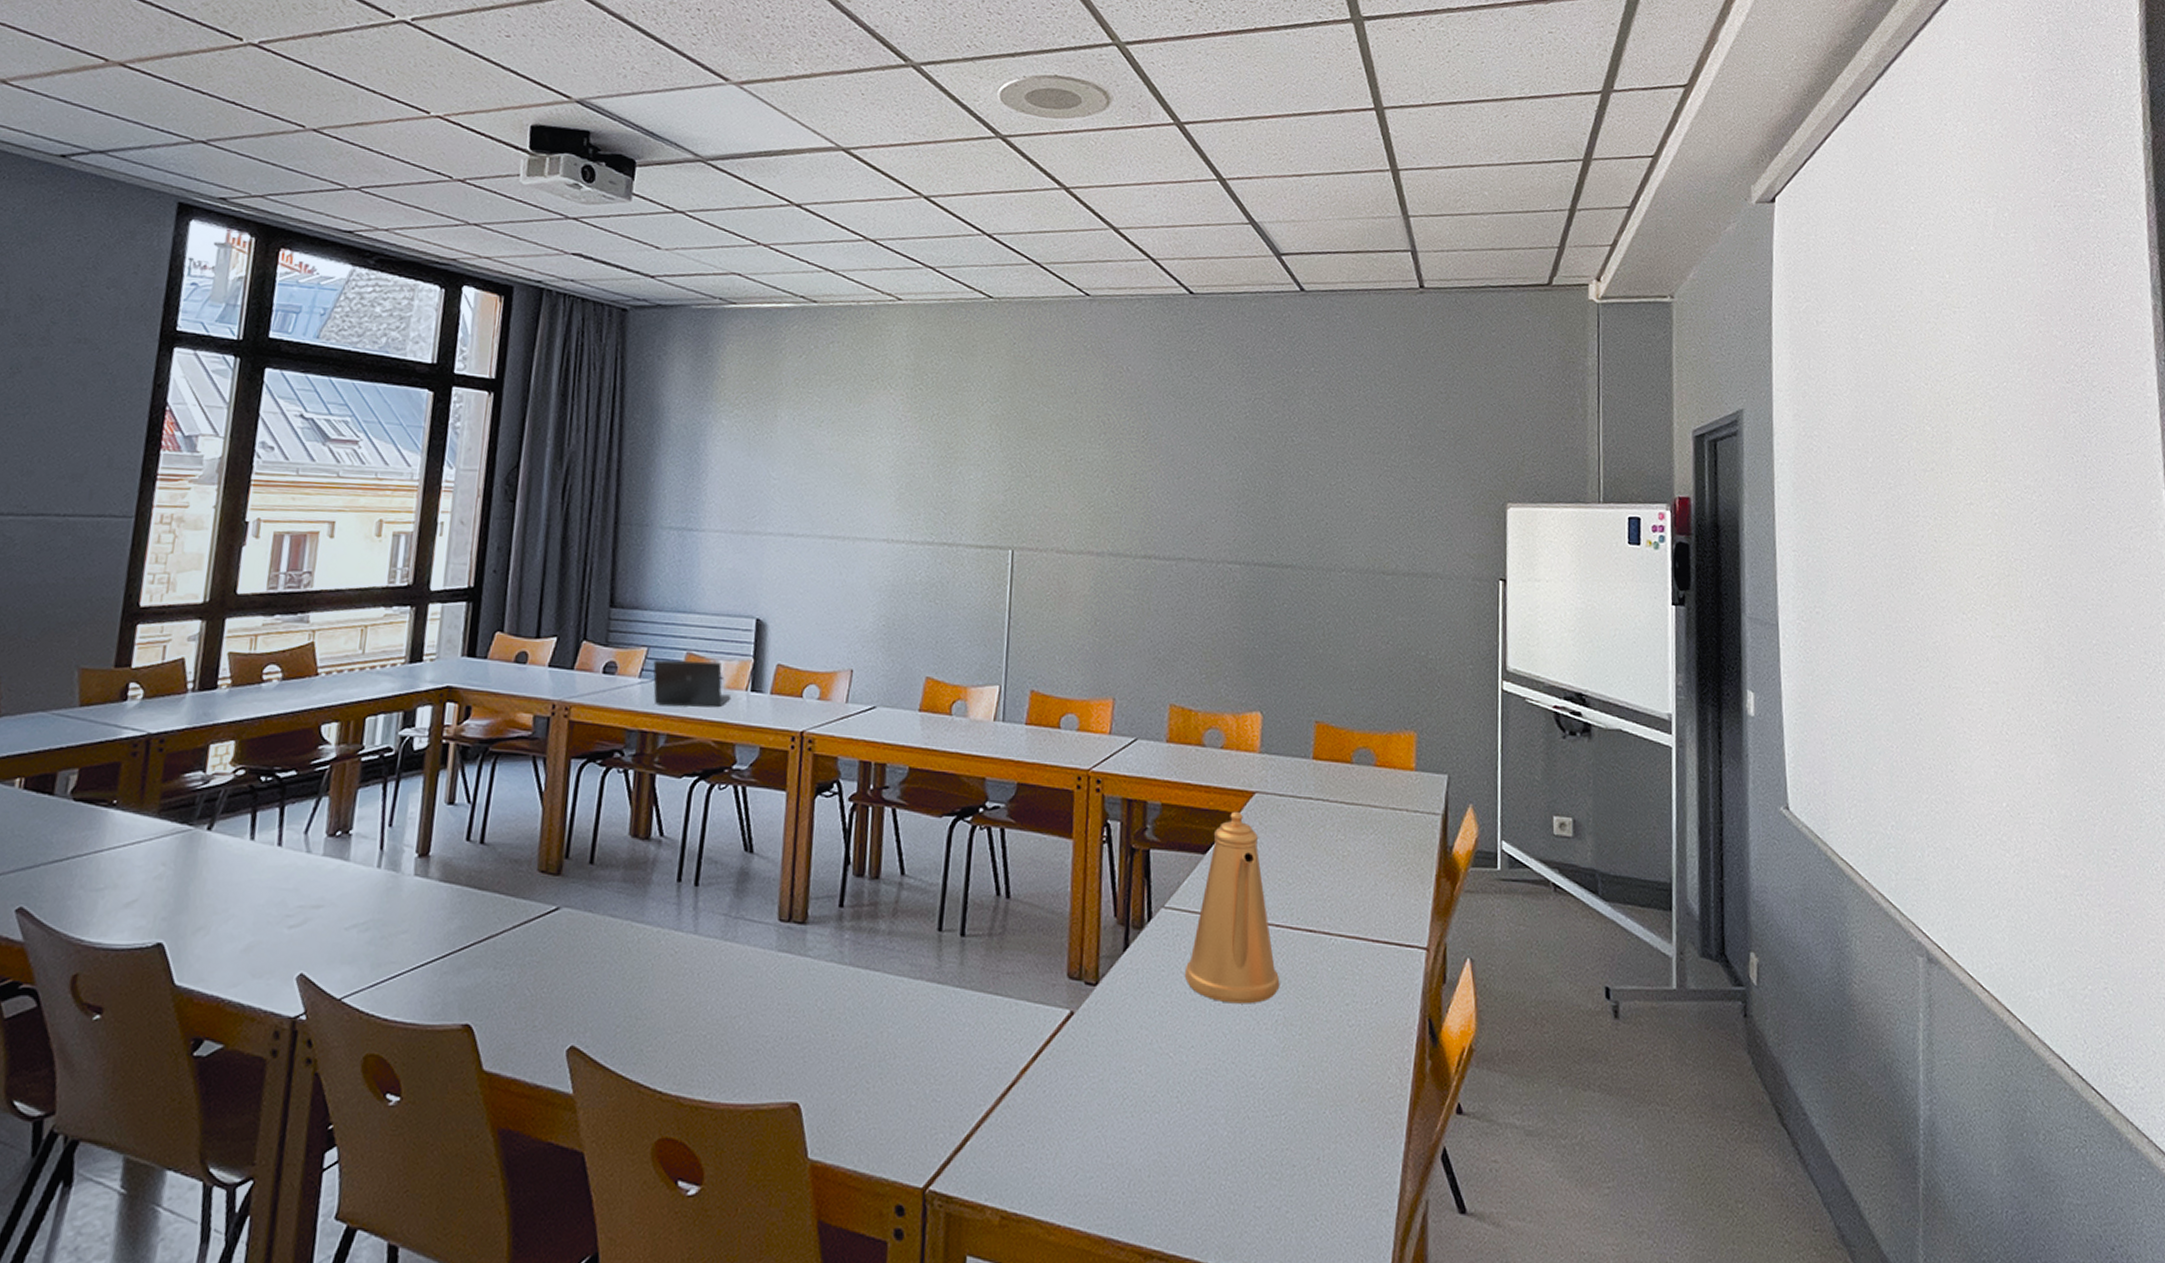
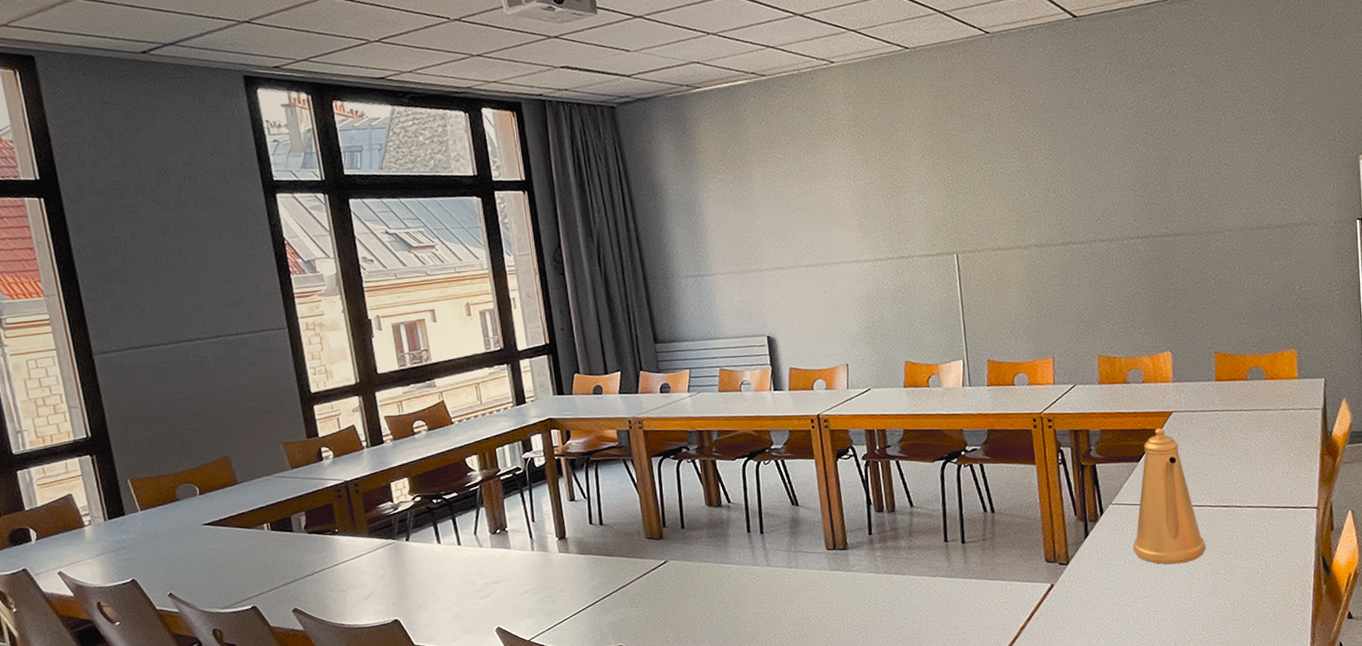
laptop: present [653,660,730,708] -> none [696,372,759,410]

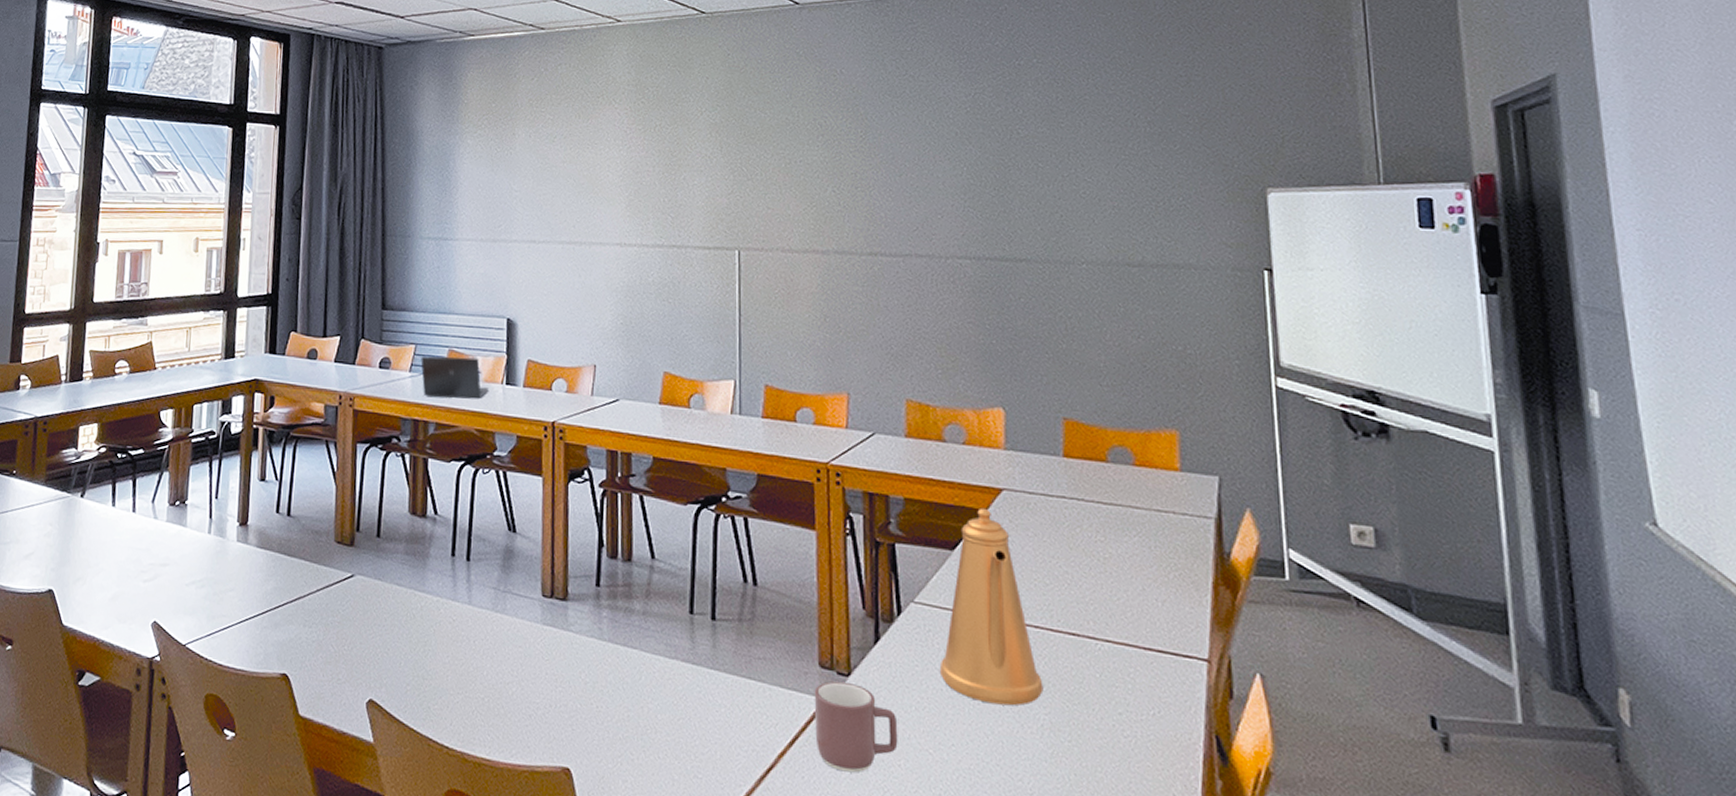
laptop: none [696,372,759,410] -> present [420,356,488,399]
mug: none [1043,568,1106,631] -> present [814,681,898,773]

